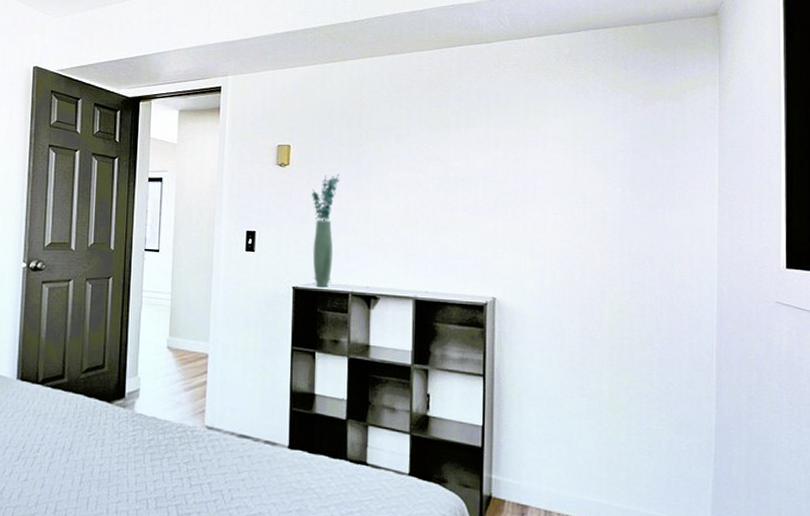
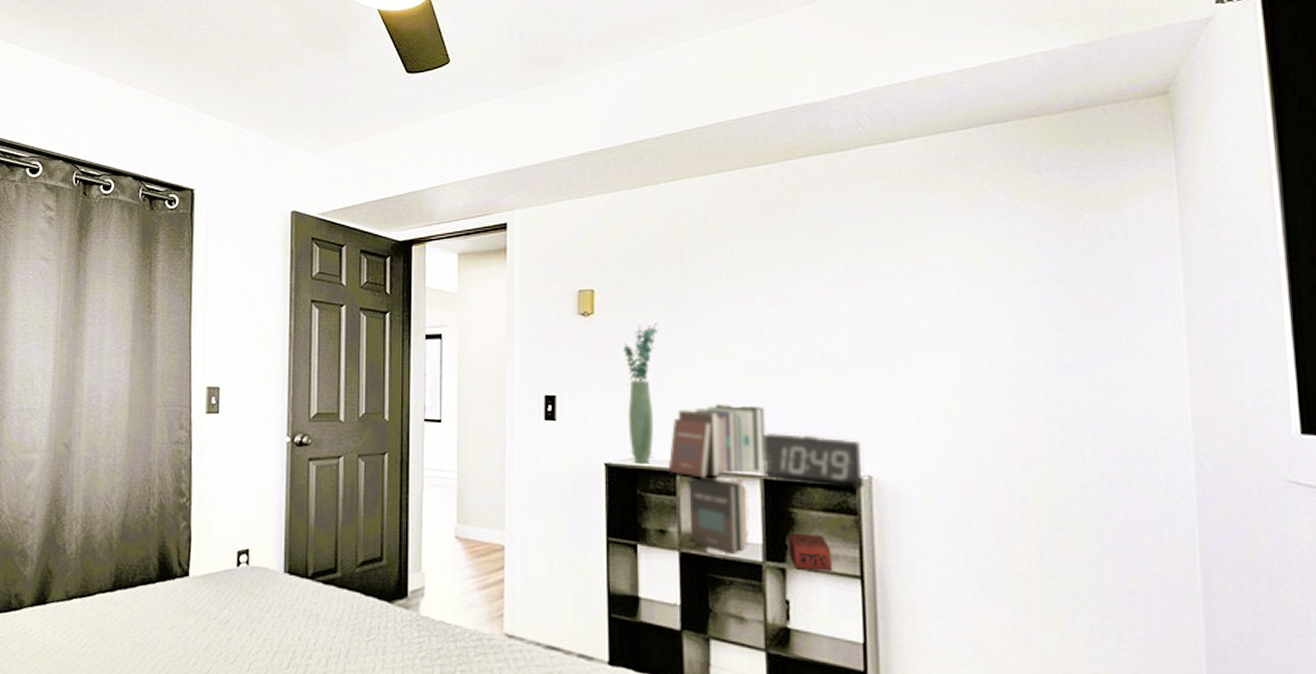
books: none [342,240,418,299] -> present [668,404,766,479]
books: none [357,298,402,359] -> present [688,477,748,554]
alarm clock: none [416,264,490,310] -> present [763,433,865,491]
decorative box: none [432,343,463,371] -> present [789,534,832,571]

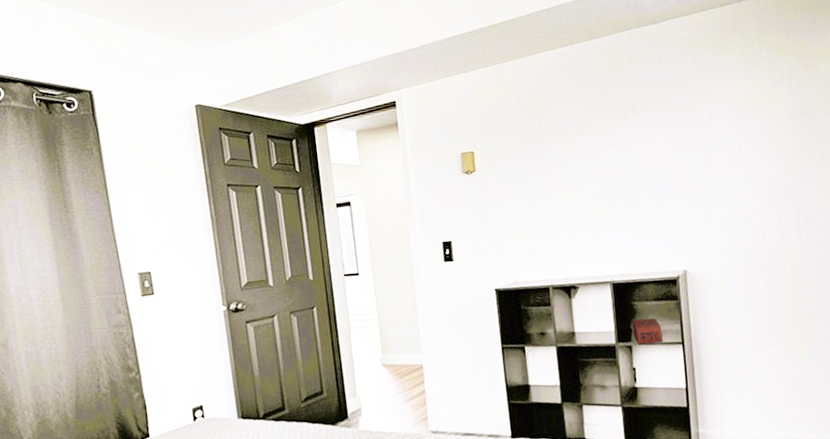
vase: present [624,323,657,464] -> none [501,173,531,286]
books: present [668,404,766,479] -> none [543,230,614,290]
books: present [688,477,748,554] -> none [559,287,605,342]
alarm clock: present [763,433,865,491] -> none [610,246,682,284]

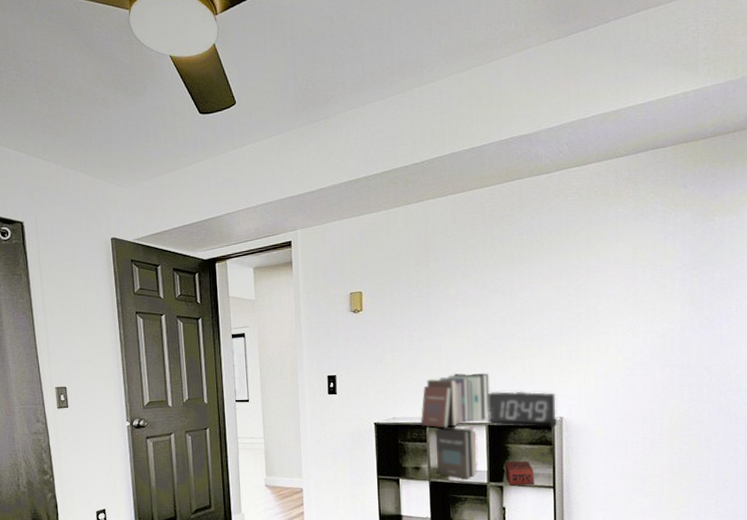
books: none [543,230,614,290] -> present [420,373,490,428]
books: none [559,287,605,342] -> present [435,427,477,479]
alarm clock: none [610,246,682,284] -> present [488,391,557,429]

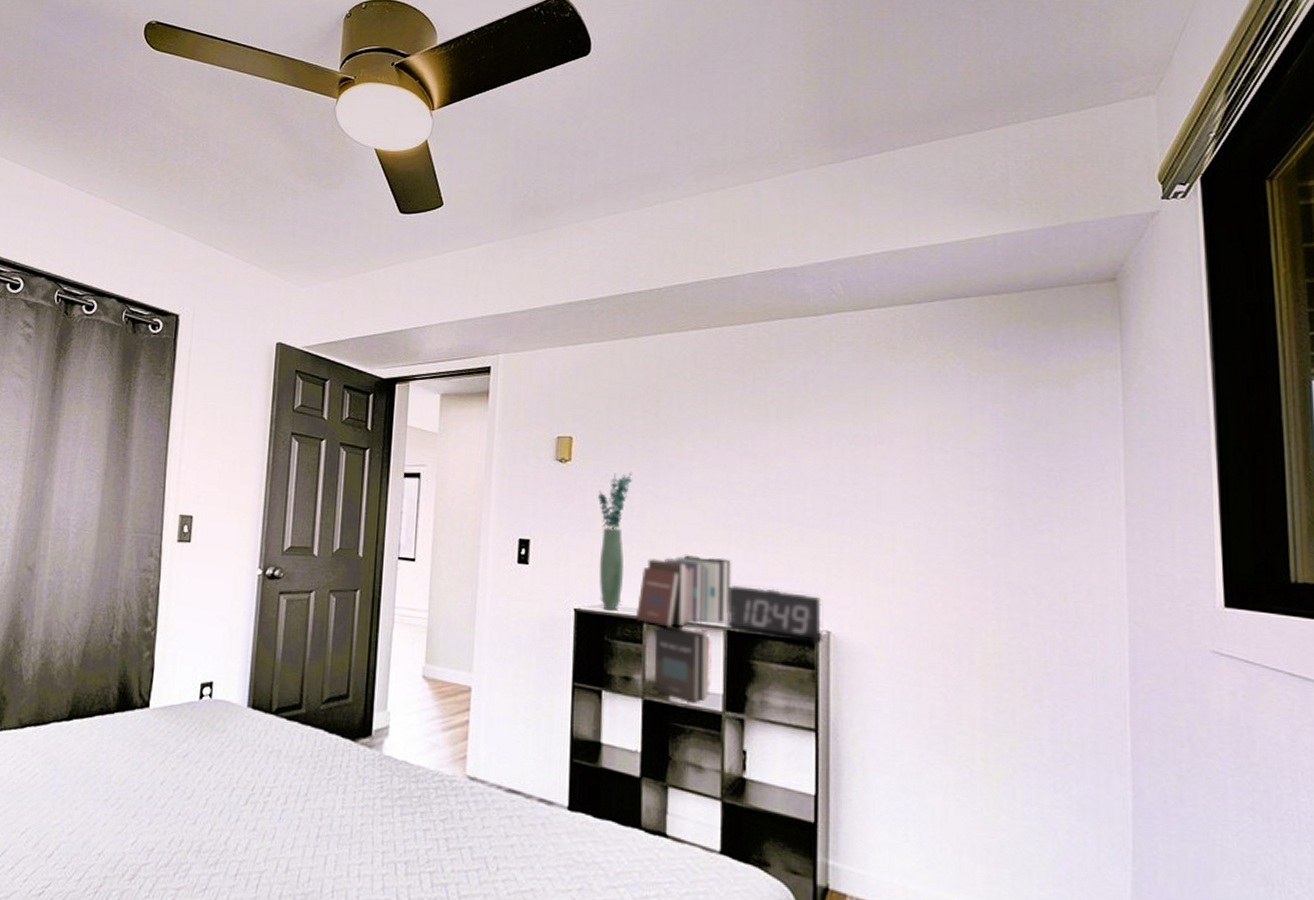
vase: none [386,315,411,421] -> present [598,472,632,611]
decorative box: present [505,461,534,486] -> none [748,685,788,723]

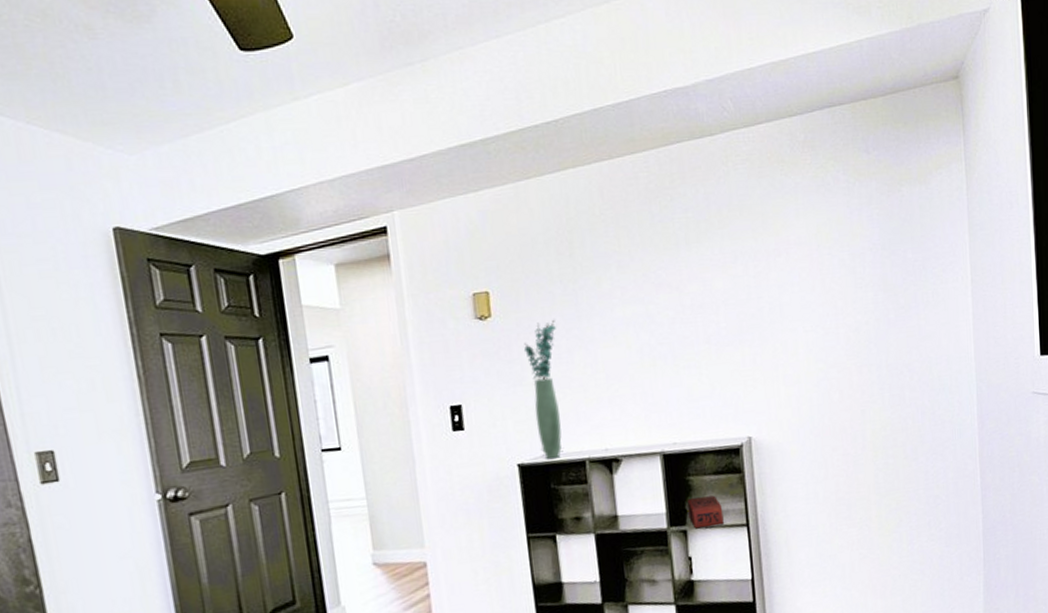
books: present [635,555,730,628] -> none [578,389,664,464]
books: present [654,626,710,703] -> none [597,460,654,527]
alarm clock: present [728,586,823,646] -> none [660,408,746,455]
decorative box: none [748,685,788,723] -> present [687,495,724,529]

